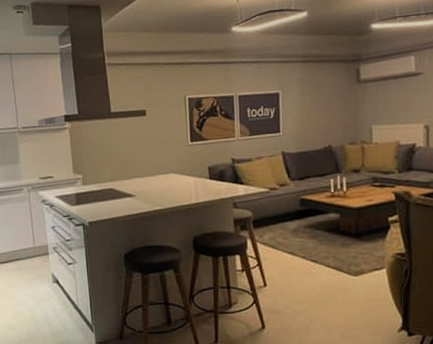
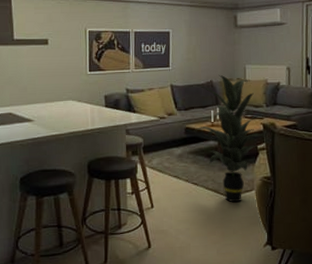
indoor plant: none [308,138,399,282] -> present [193,74,266,203]

